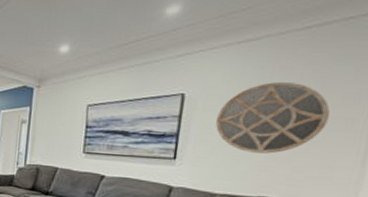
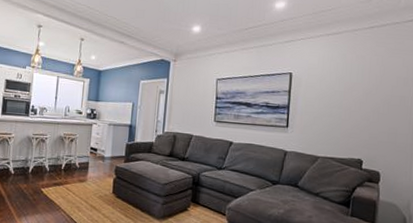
home mirror: present [216,82,330,154] -> none [316,67,390,123]

